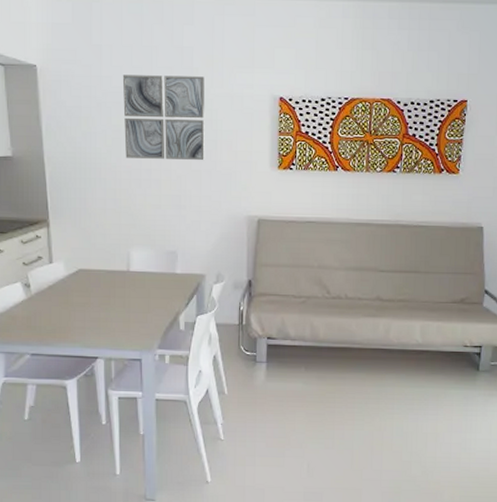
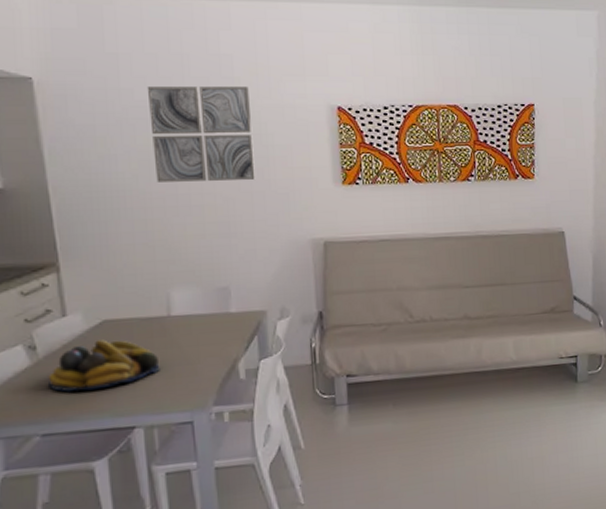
fruit bowl: none [38,285,119,324] -> present [48,339,160,392]

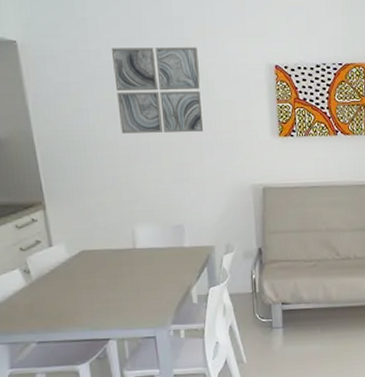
fruit bowl: present [48,339,160,392] -> none [40,267,128,309]

